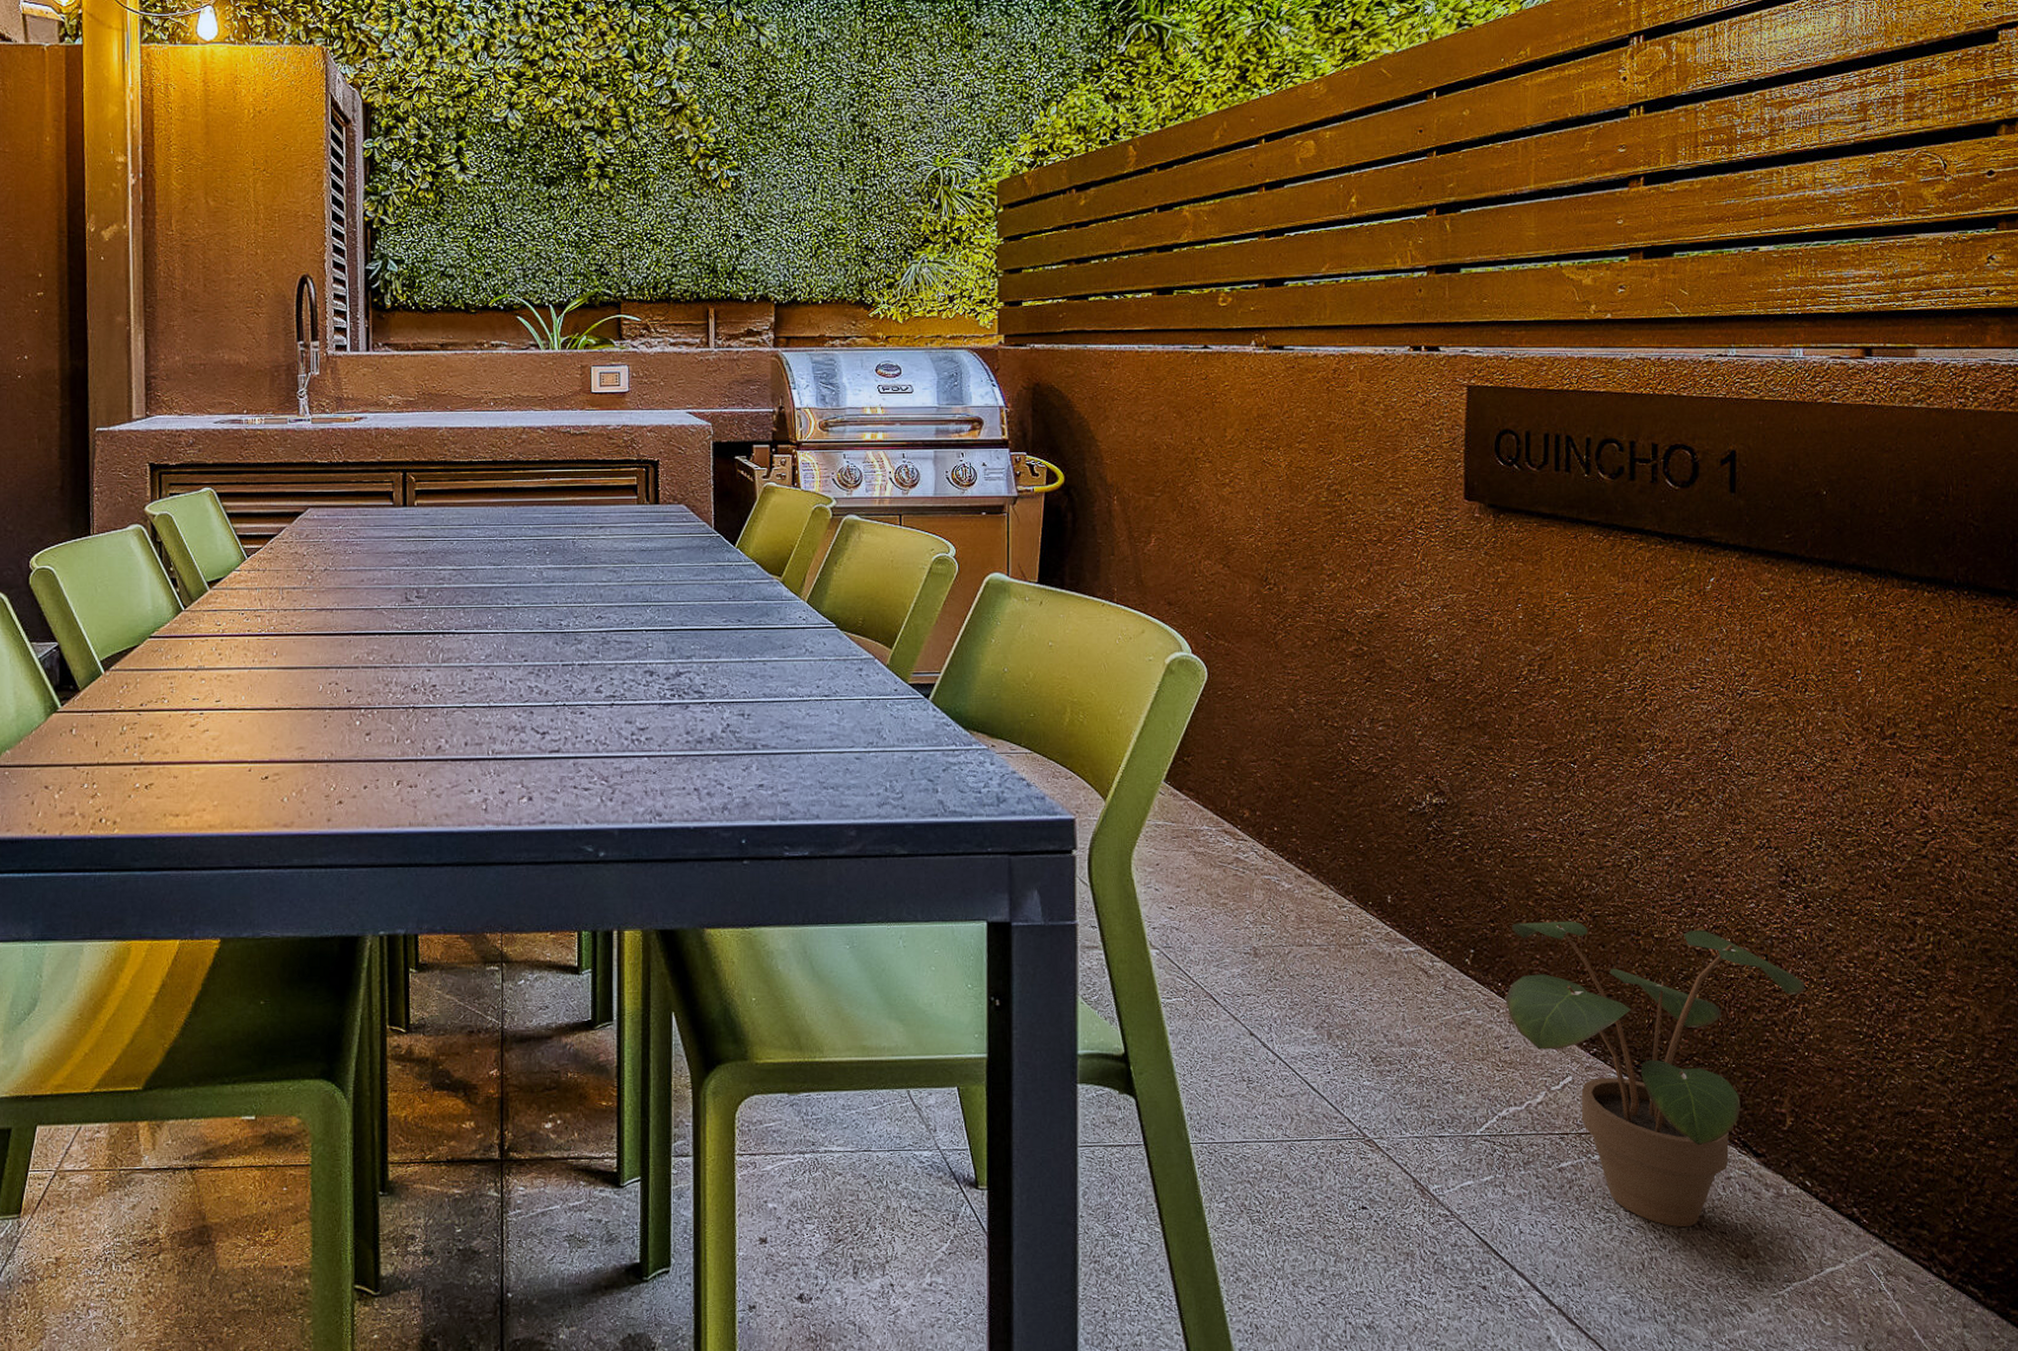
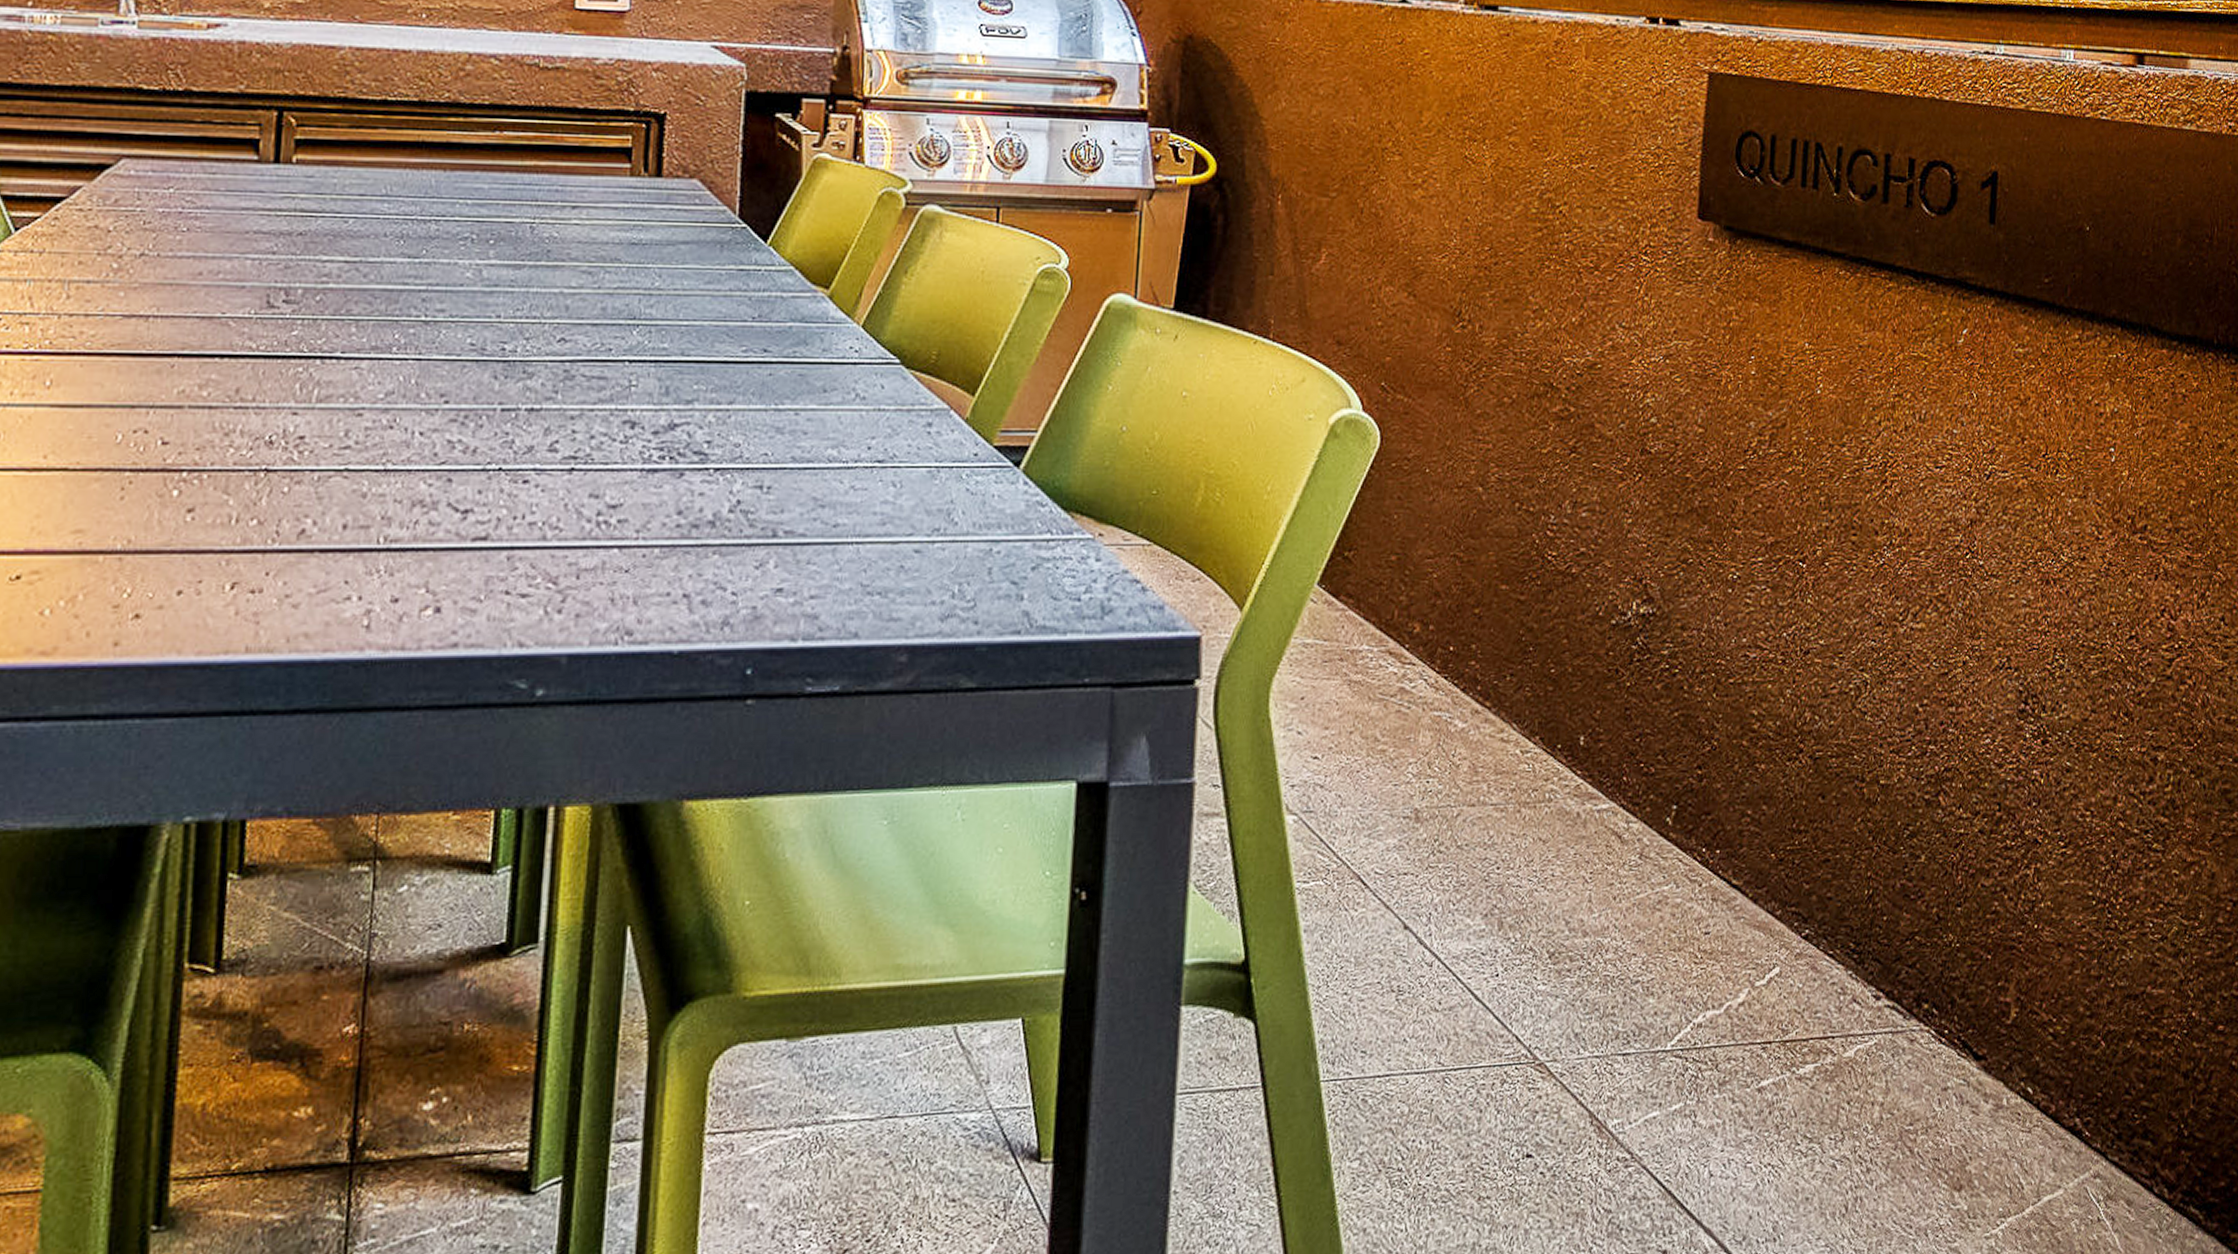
potted plant: present [1505,921,1804,1228] -> none [1709,765,2038,1156]

